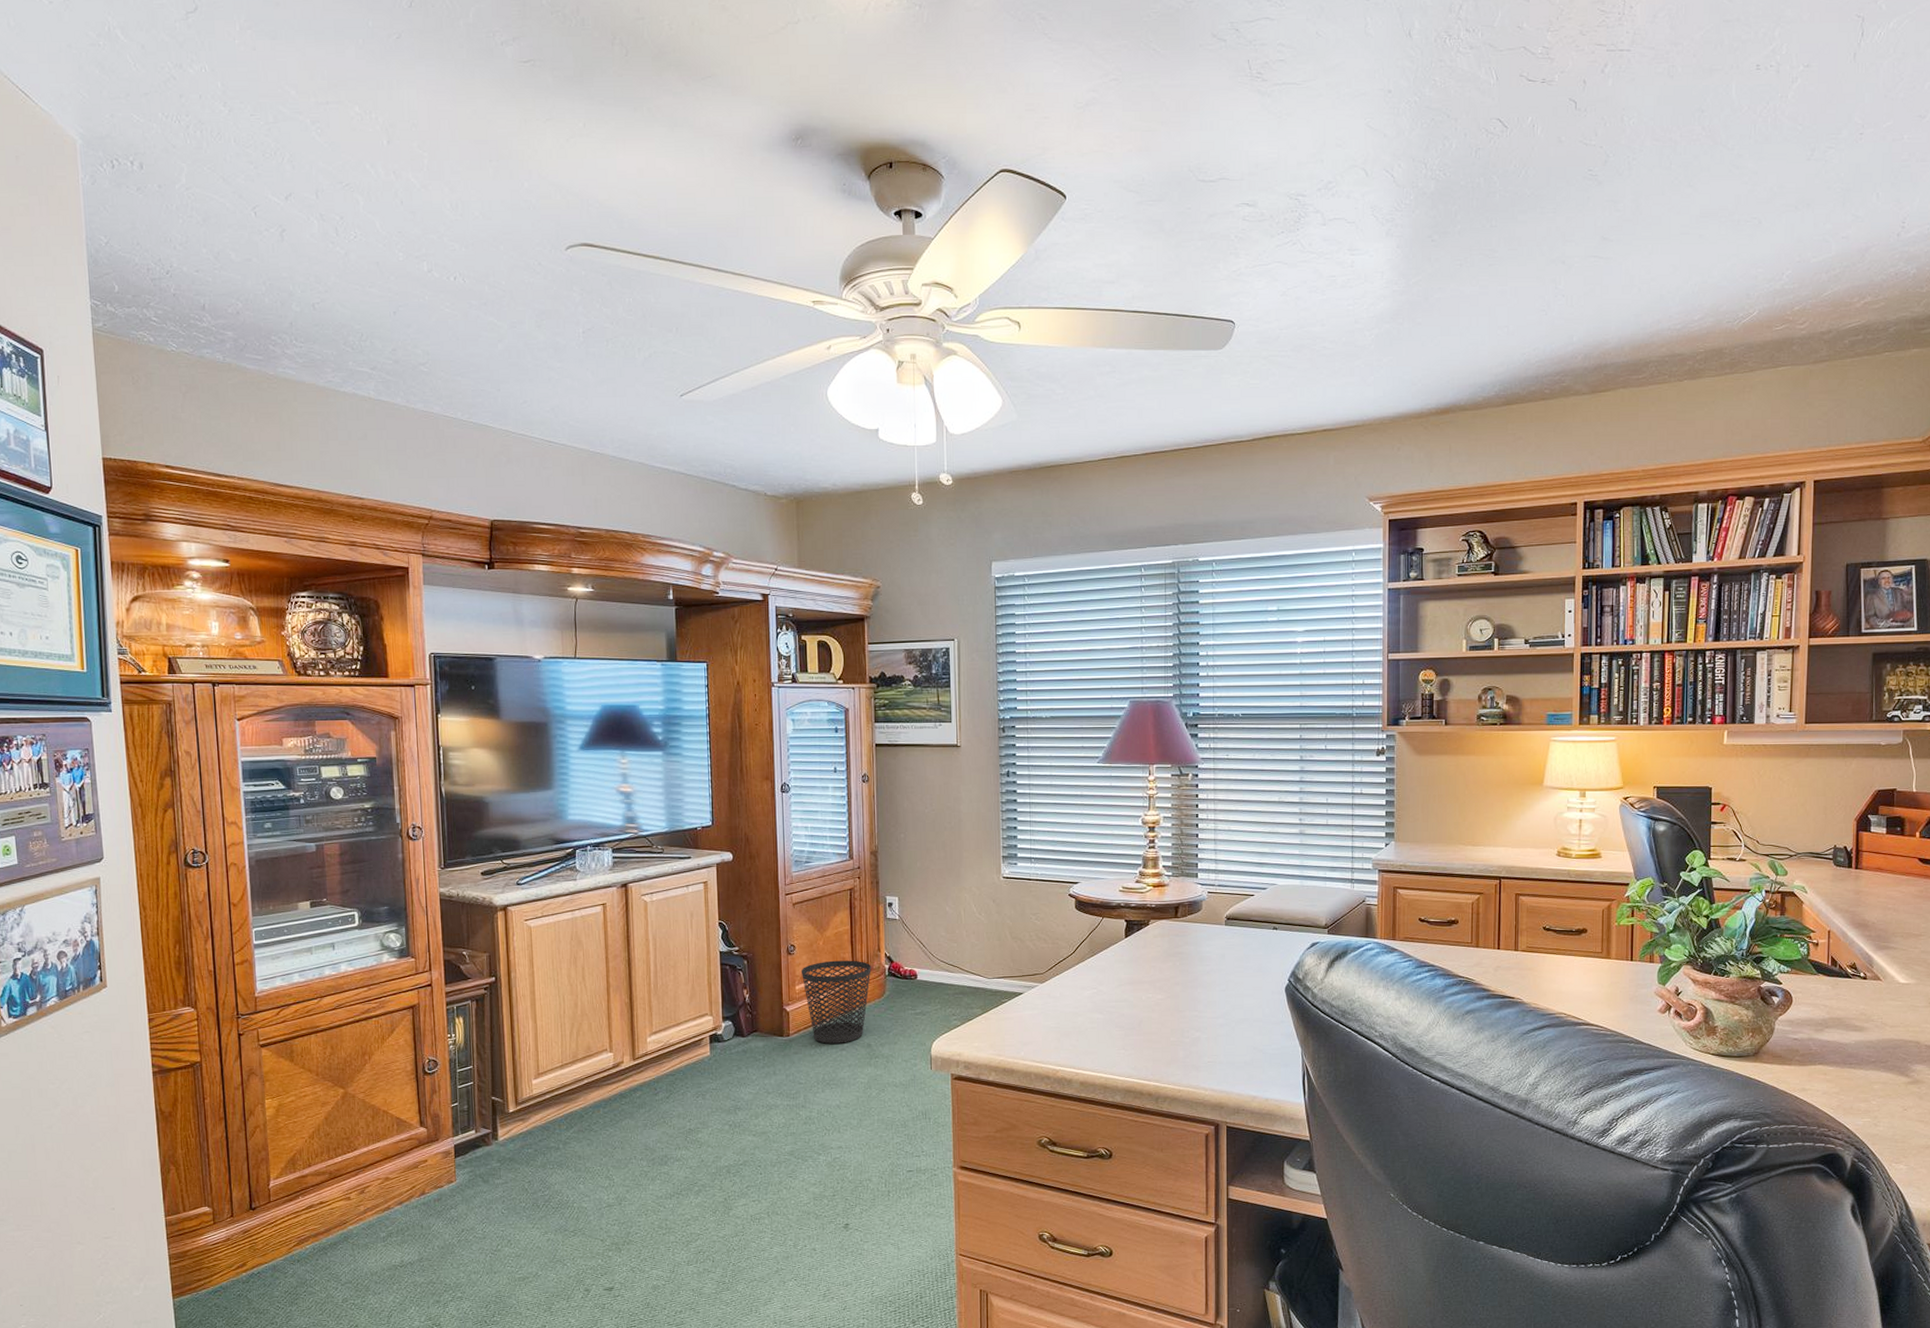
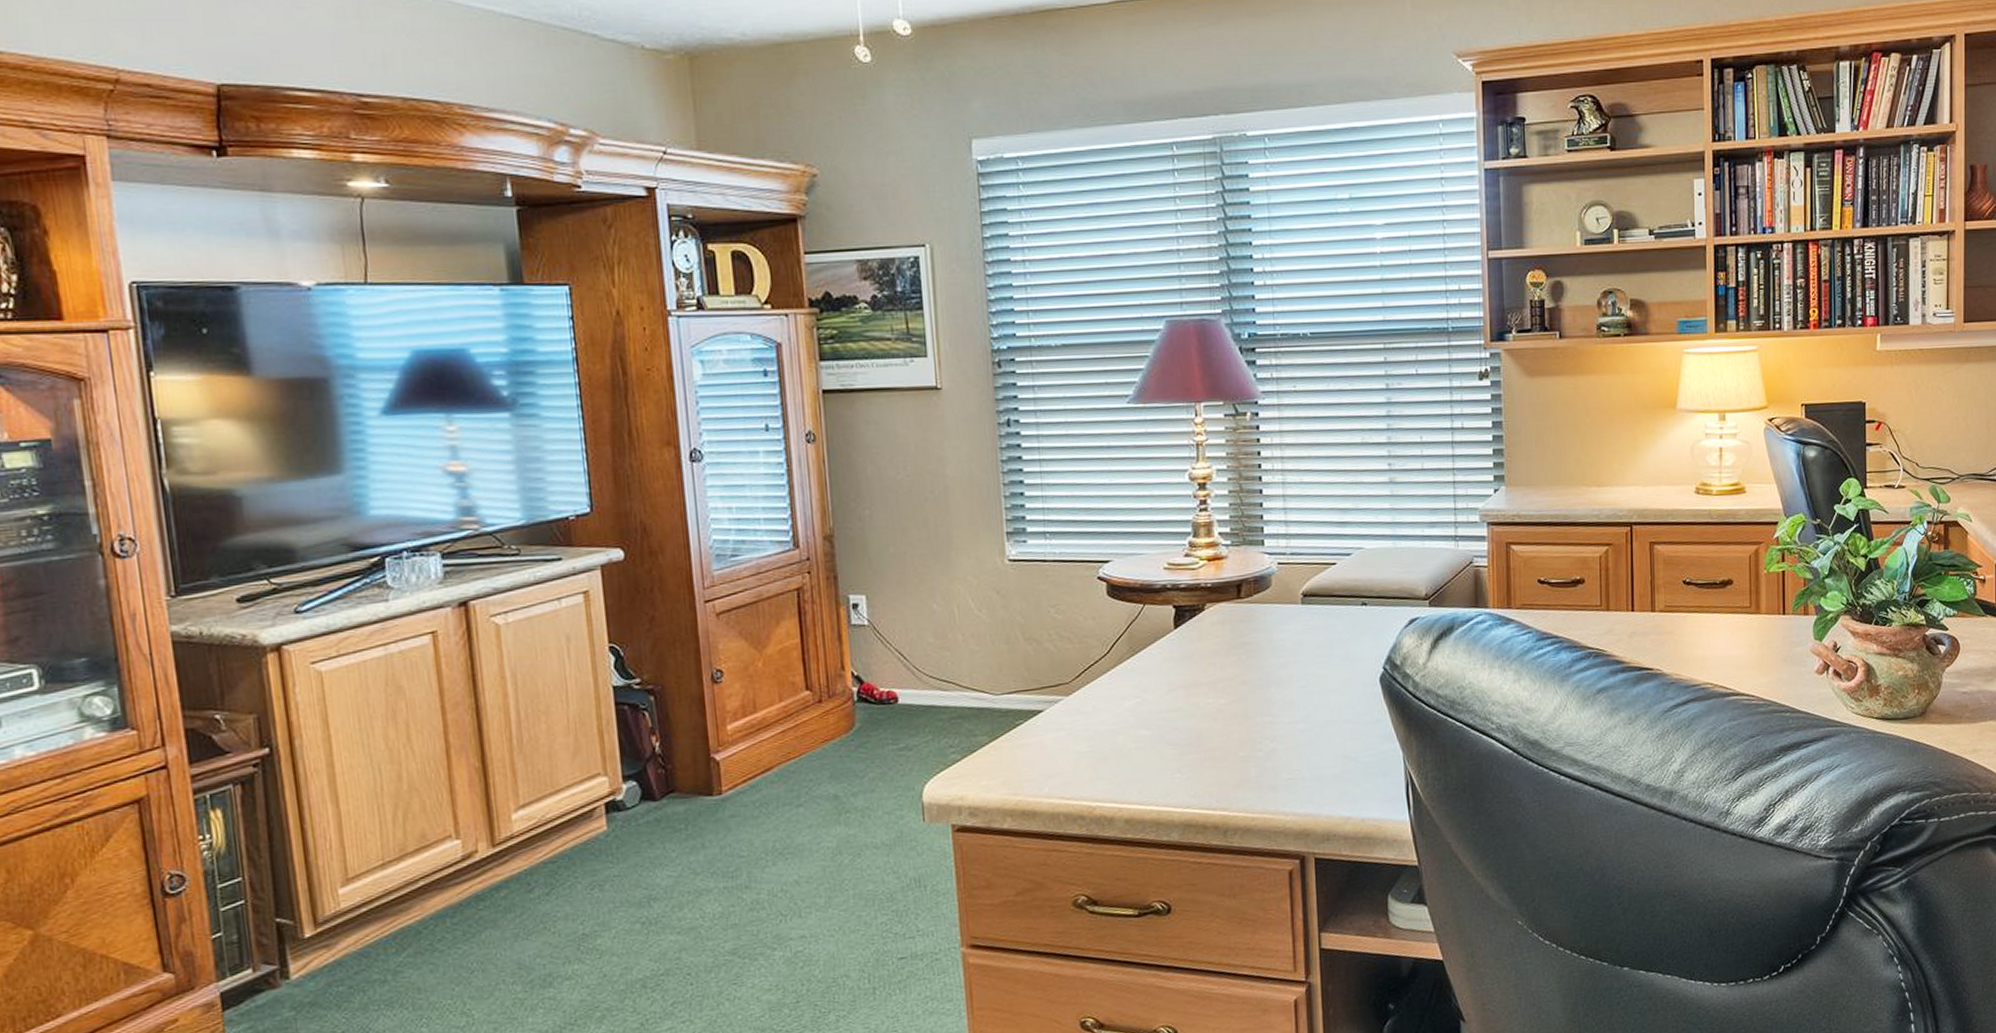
wastebasket: present [800,960,871,1044] -> none [733,684,834,800]

